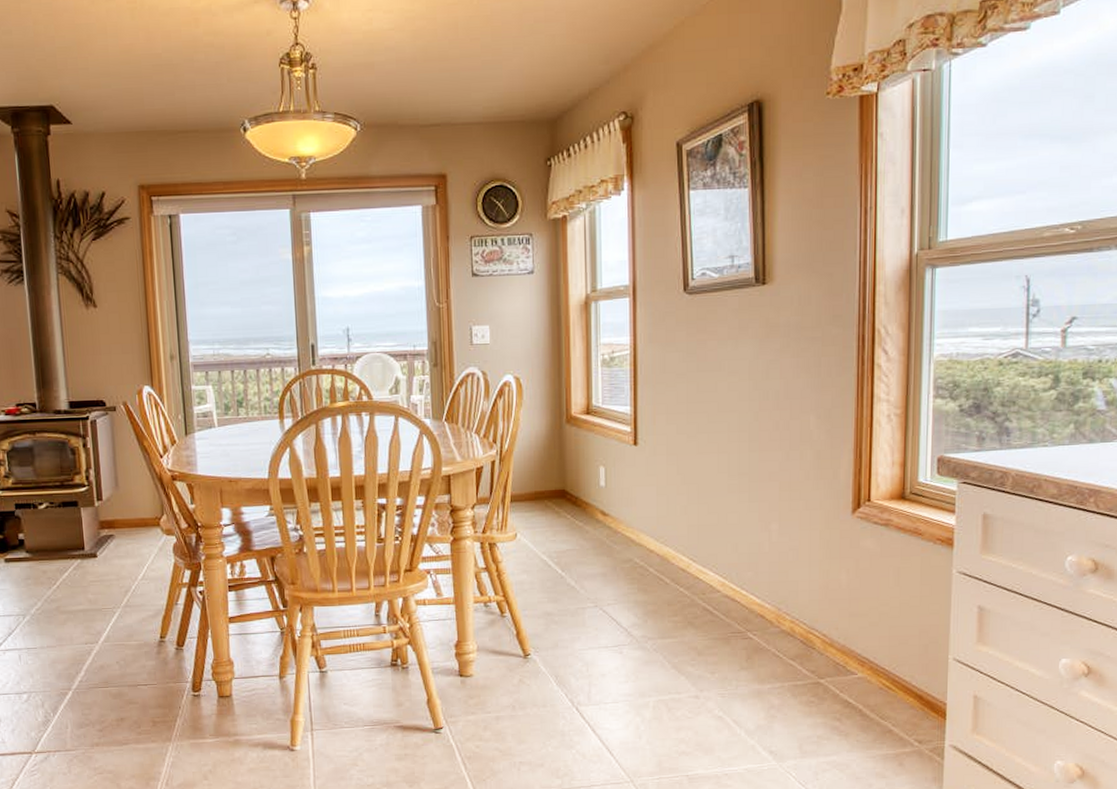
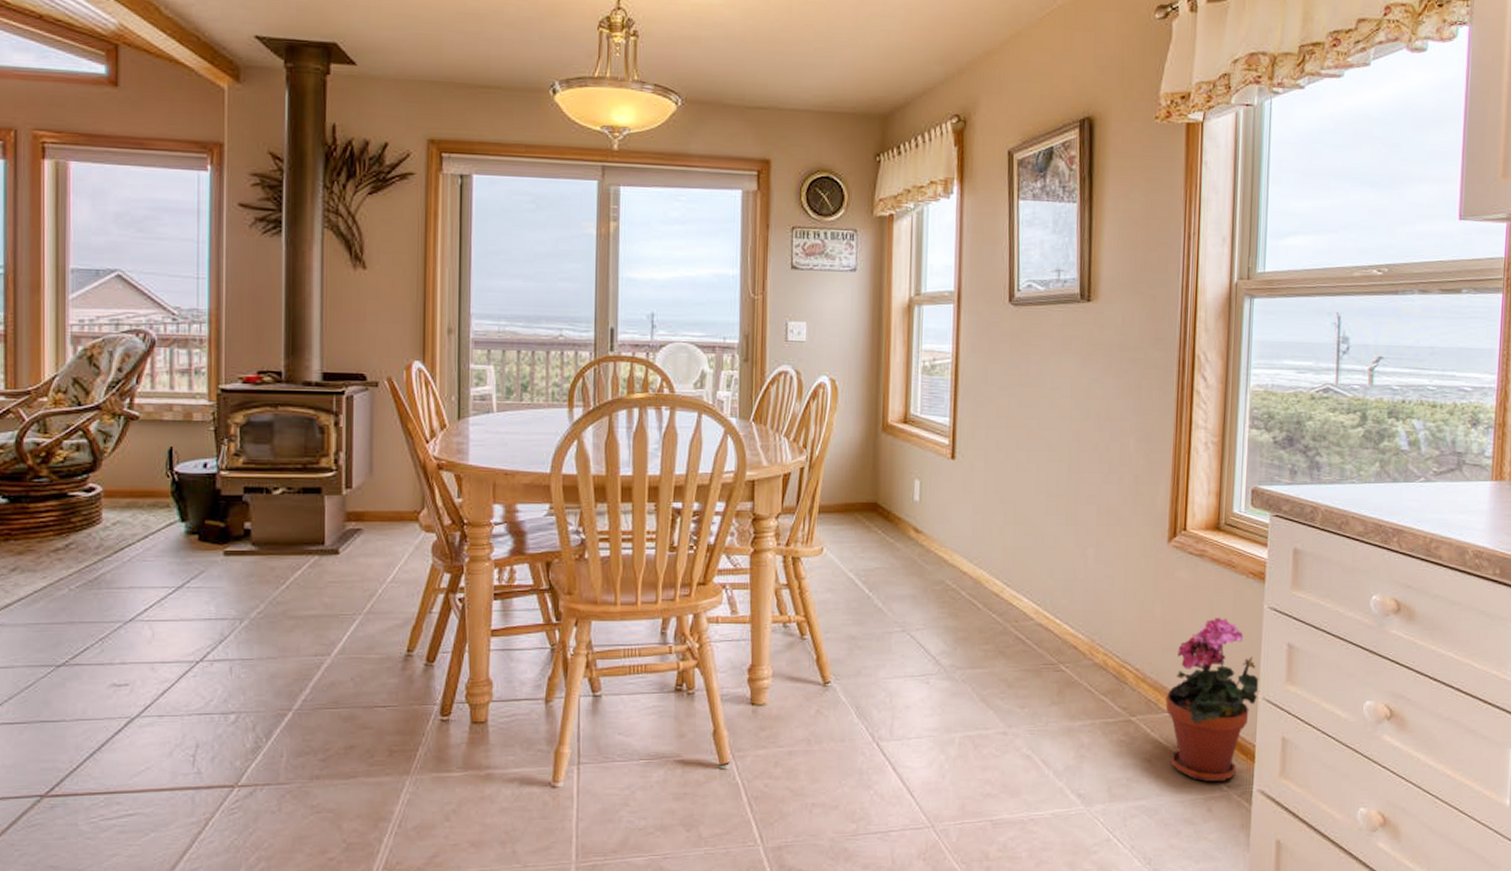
potted plant: none [854,584,950,738] -> present [1165,618,1260,782]

